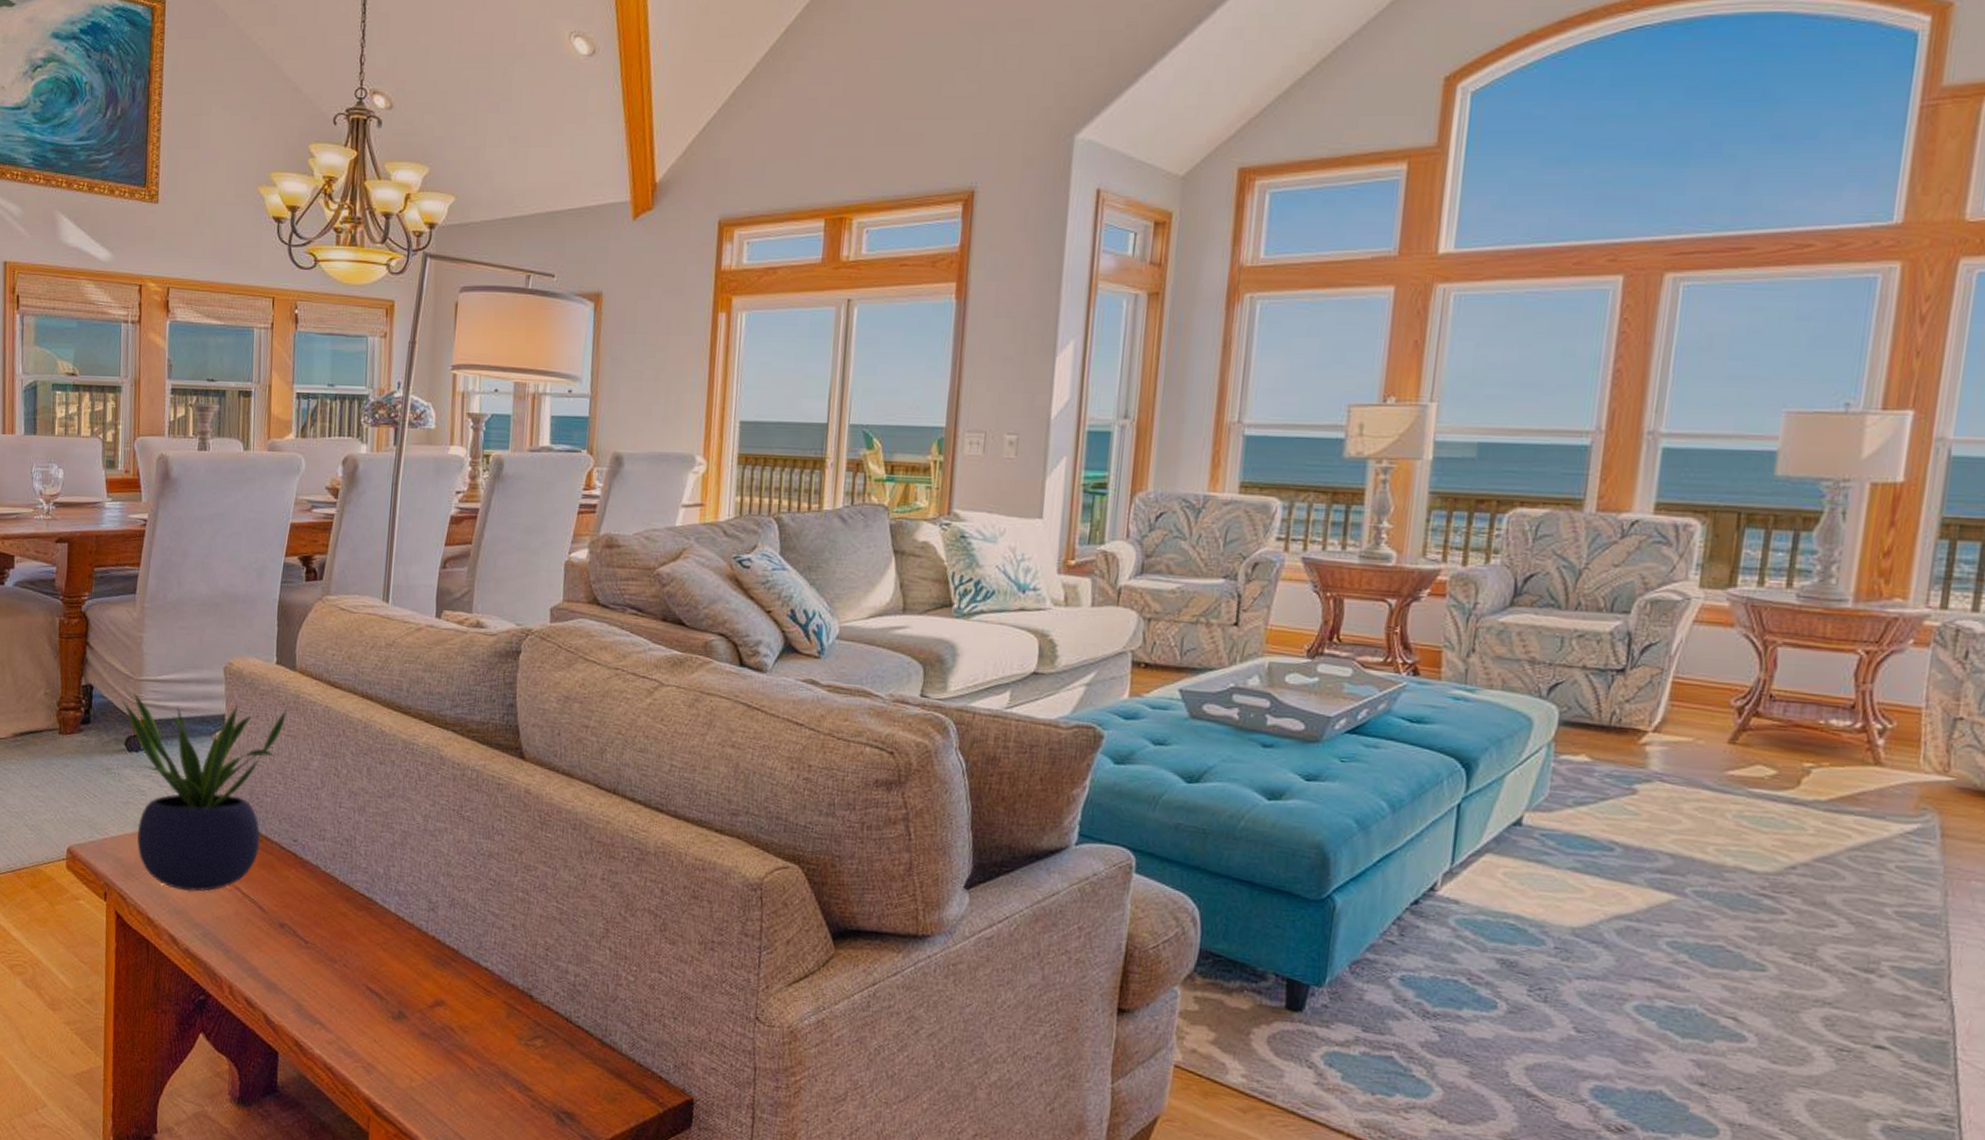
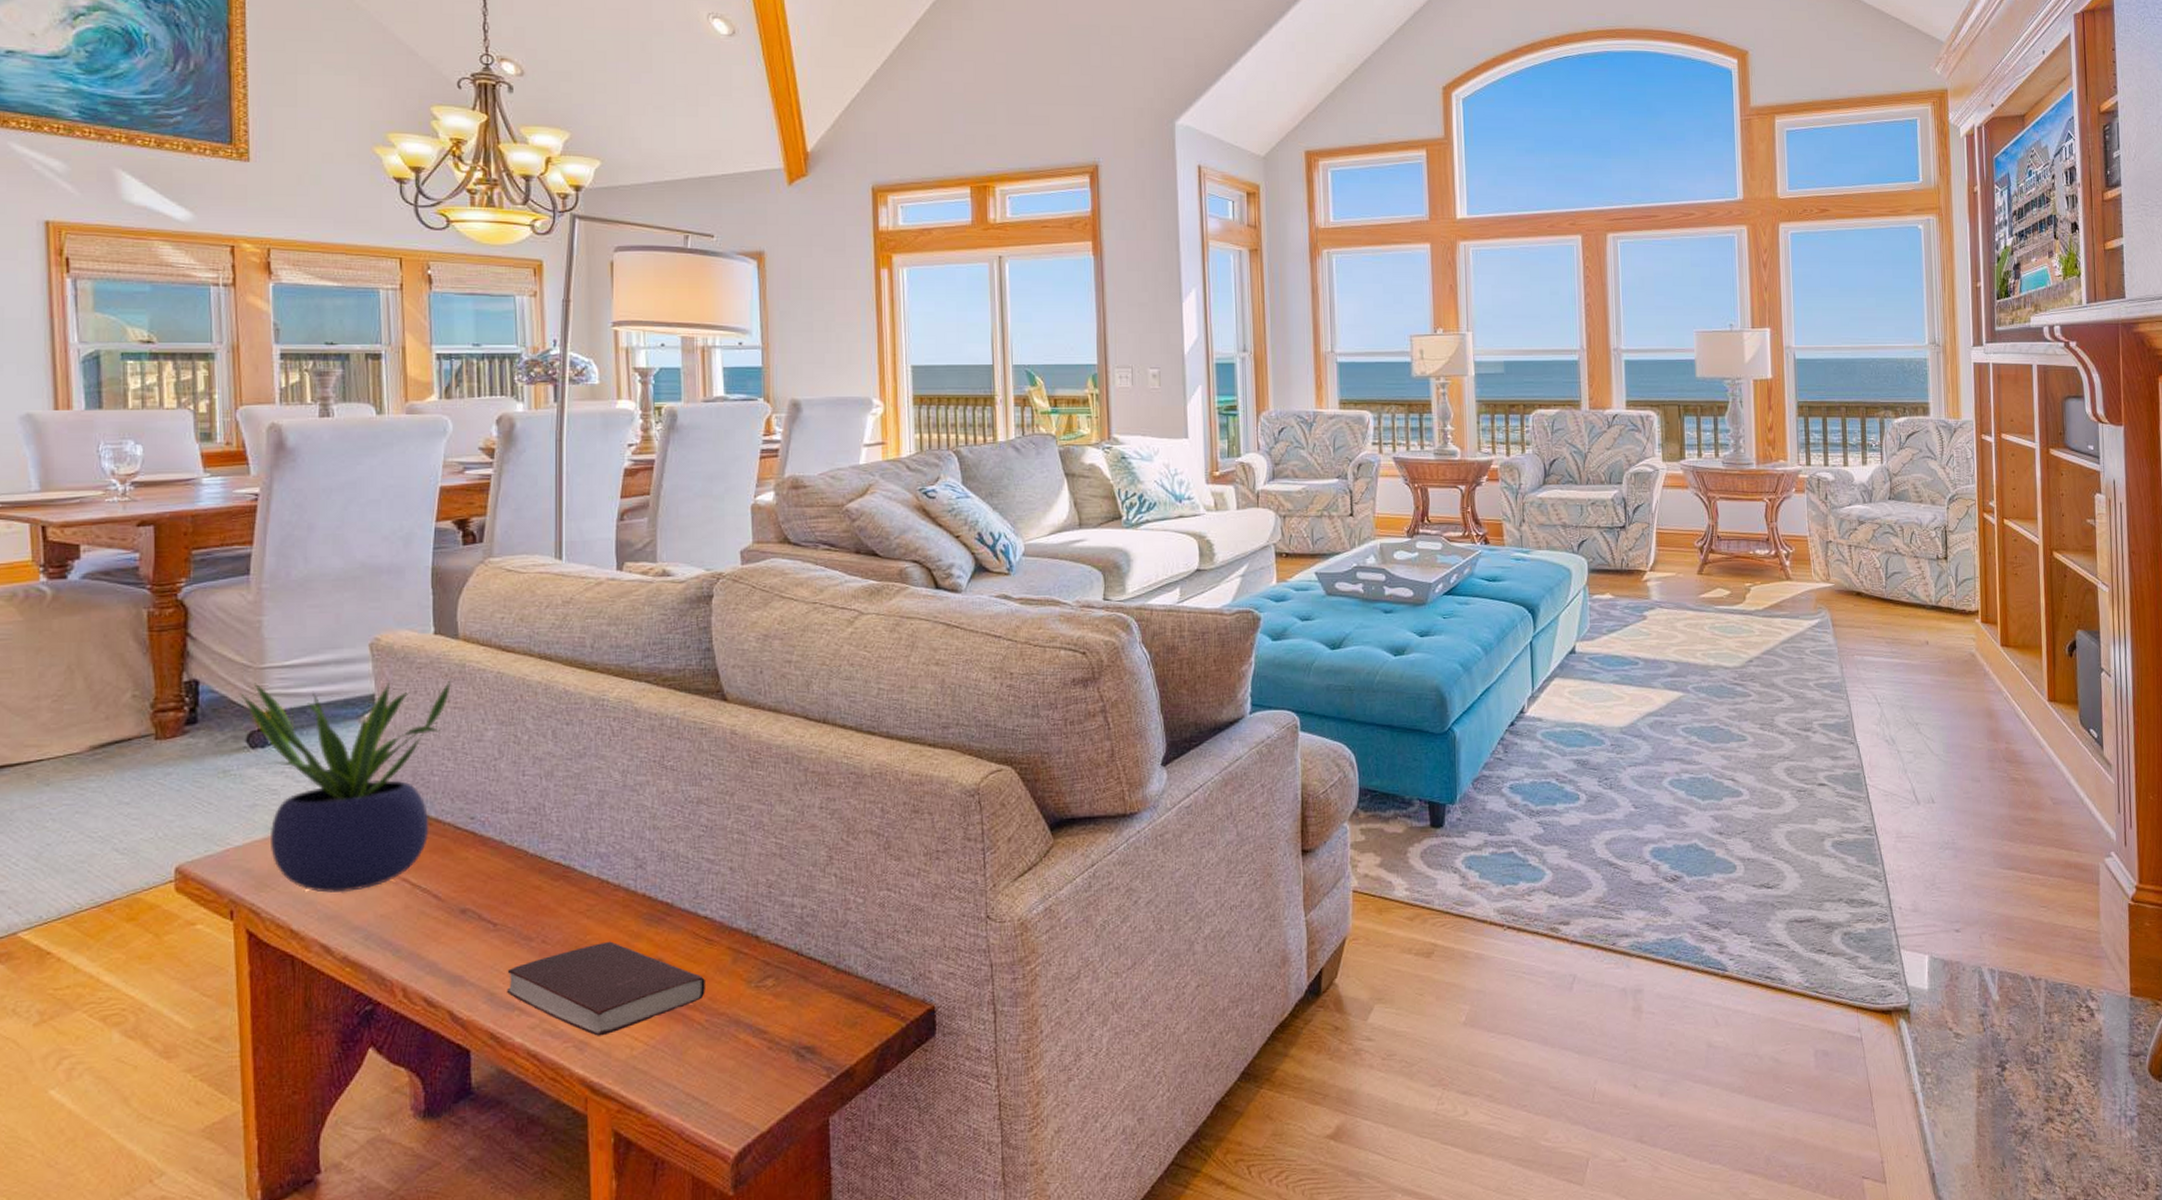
book: none [312,975,481,1063] -> present [507,941,705,1036]

